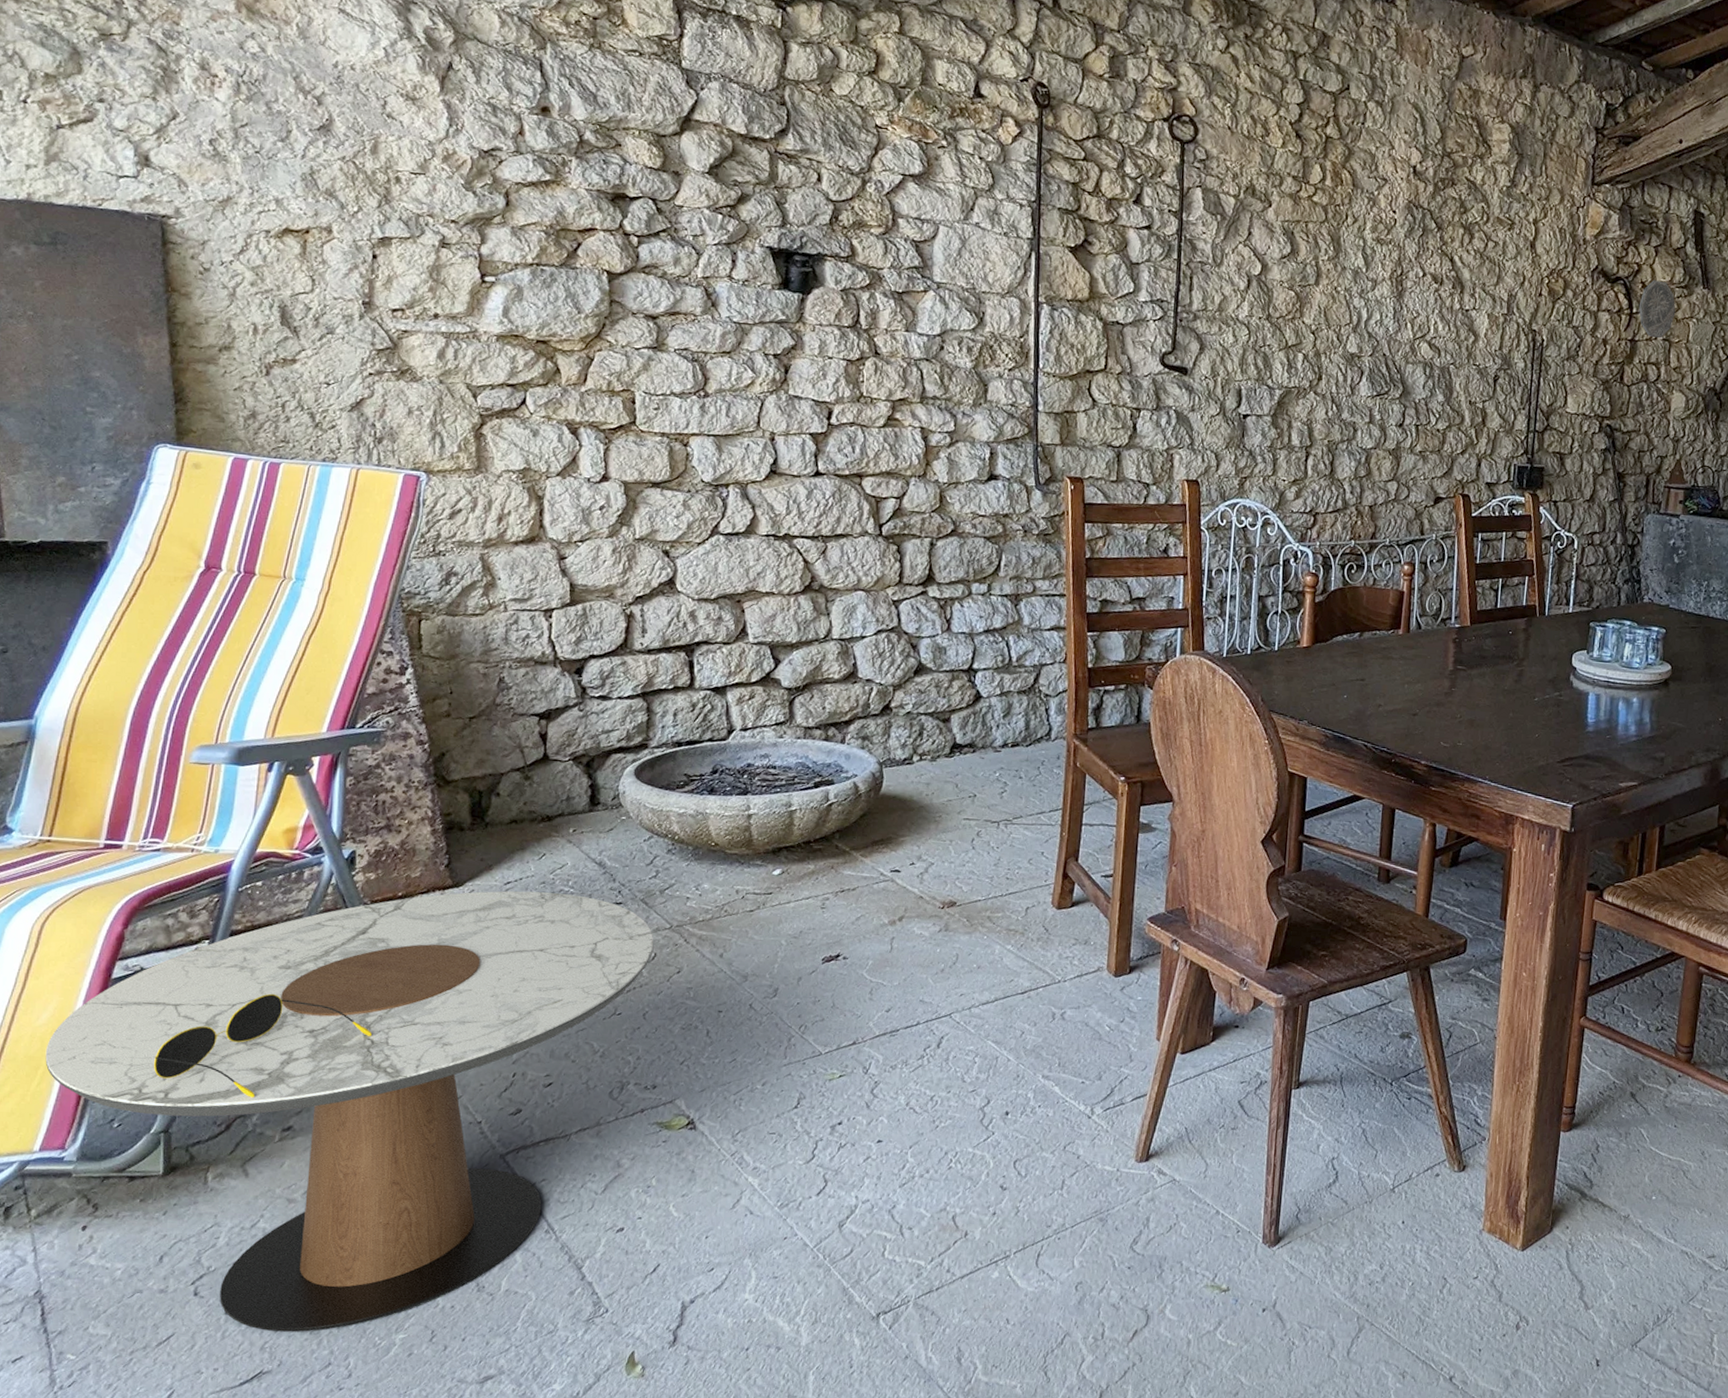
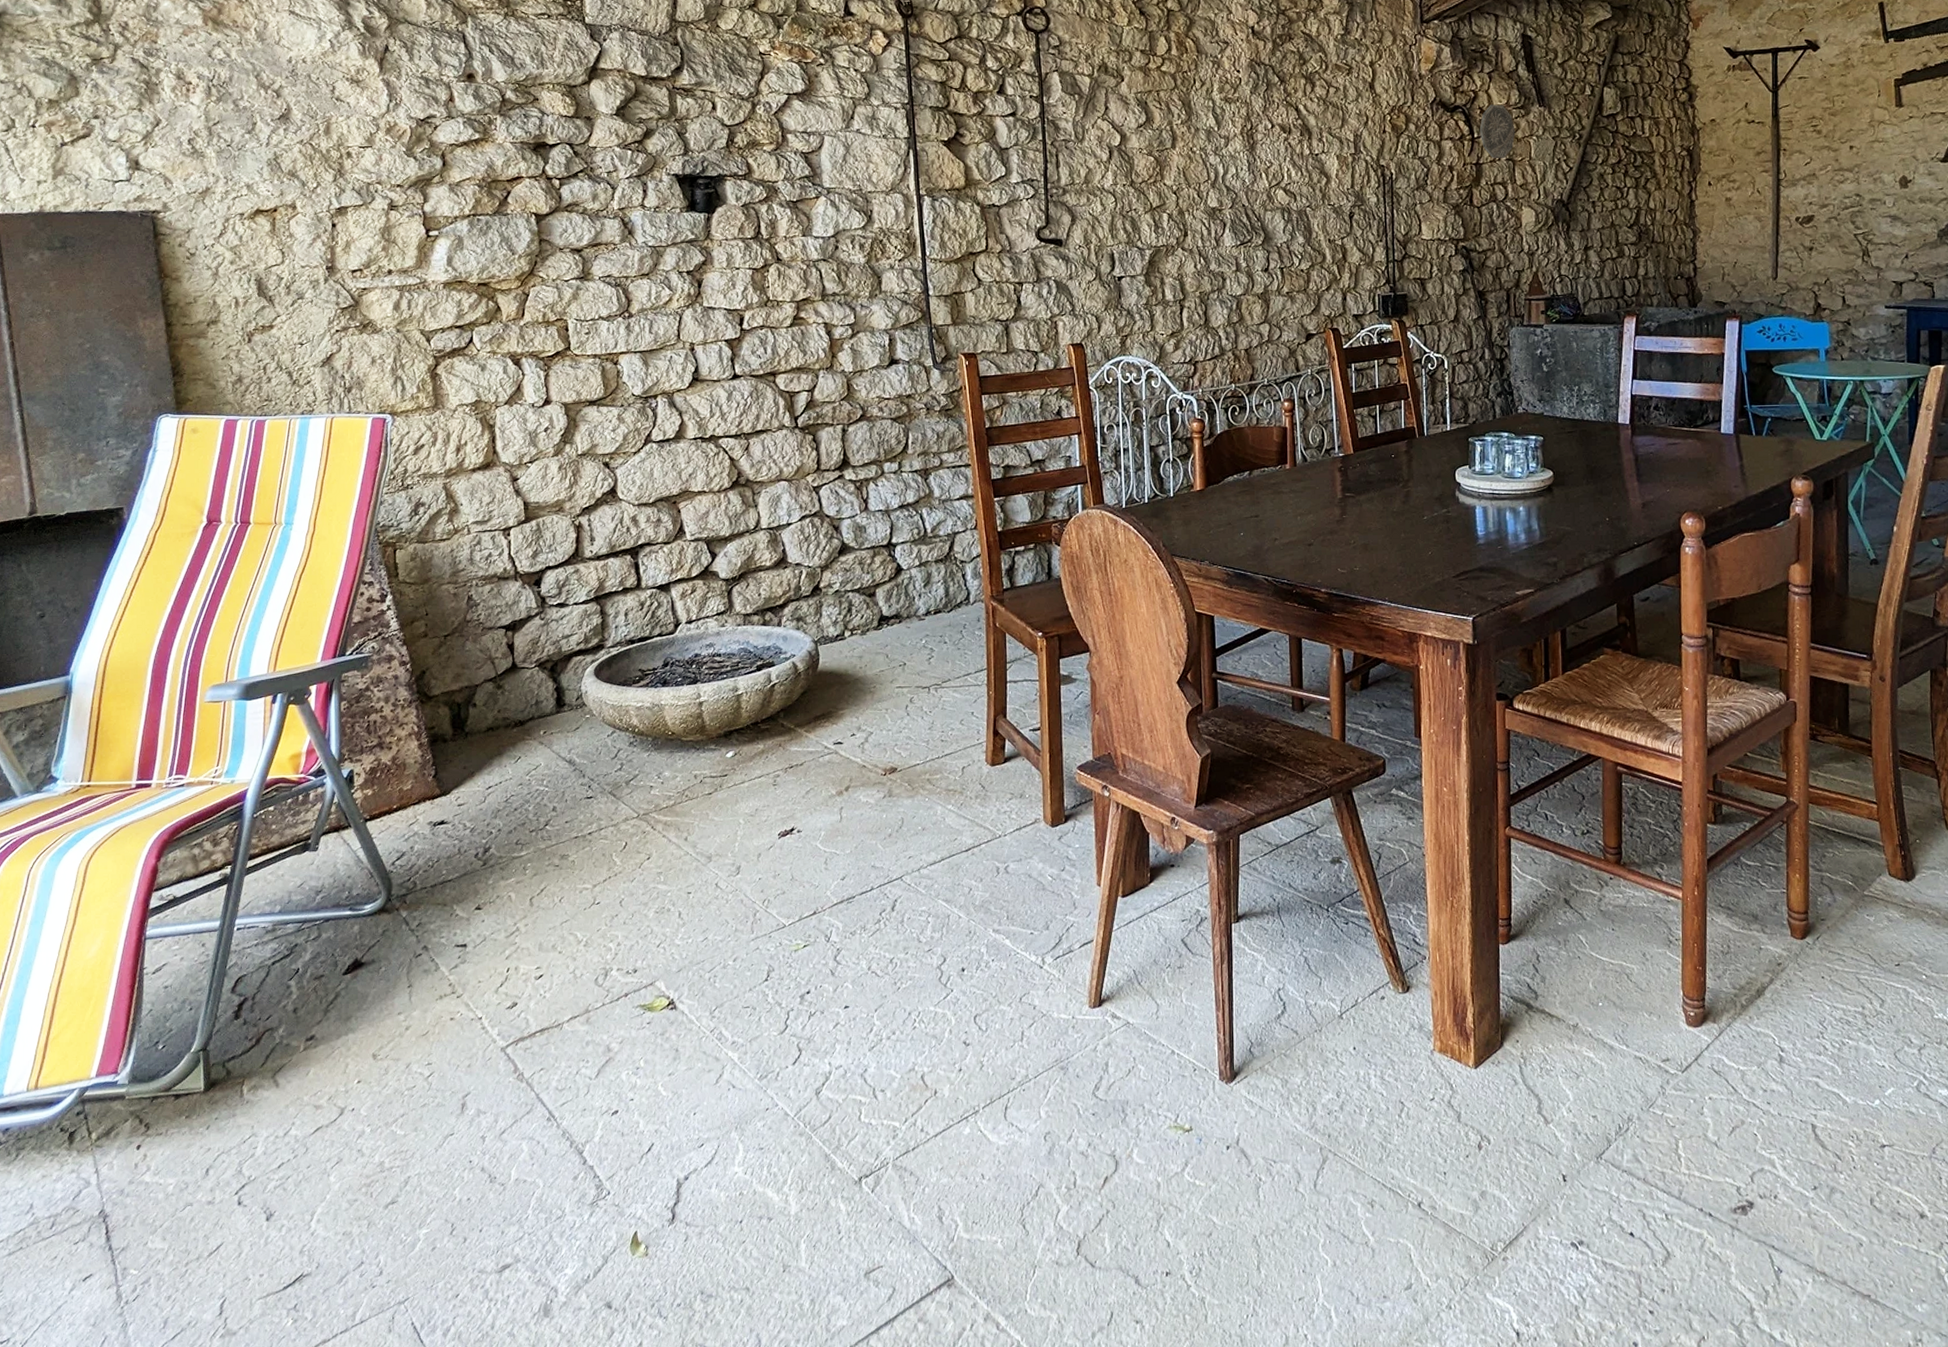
side table: present [45,890,654,1332] -> none [96,793,624,1234]
sunglasses: present [153,993,373,1098] -> none [189,911,380,1011]

